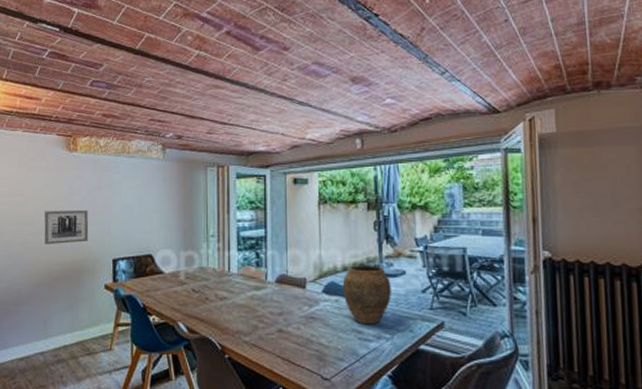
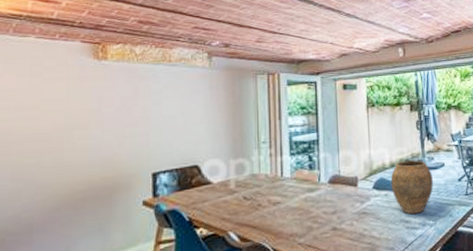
wall art: present [44,209,89,245] -> none [65,122,123,164]

